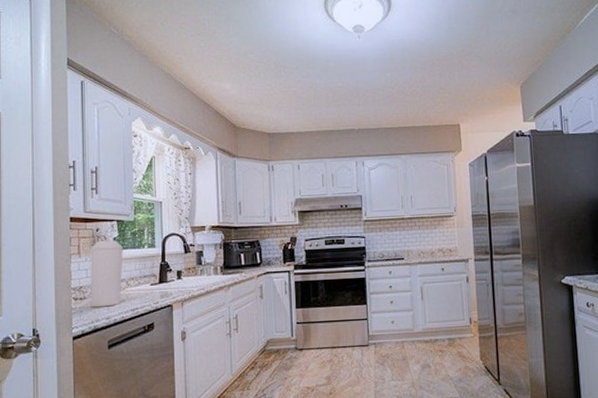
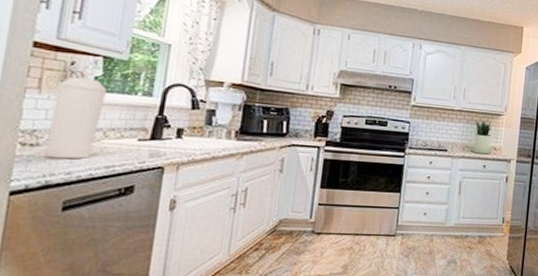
planter: none [426,224,447,258] -> present [471,120,492,155]

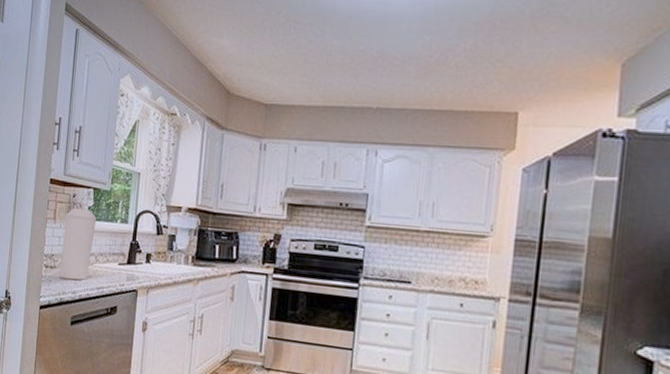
planter: present [471,120,492,155] -> none [442,244,472,290]

